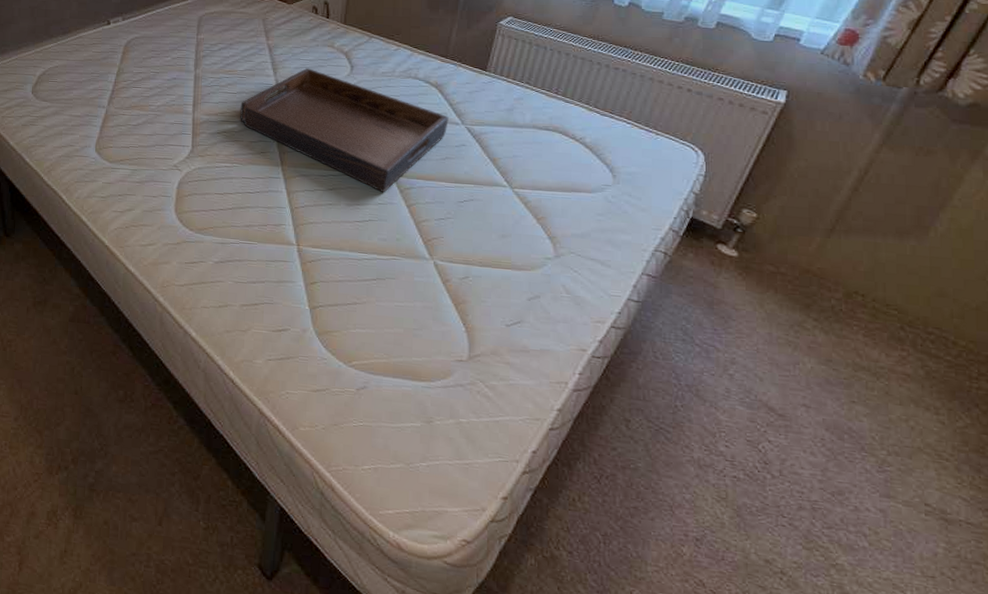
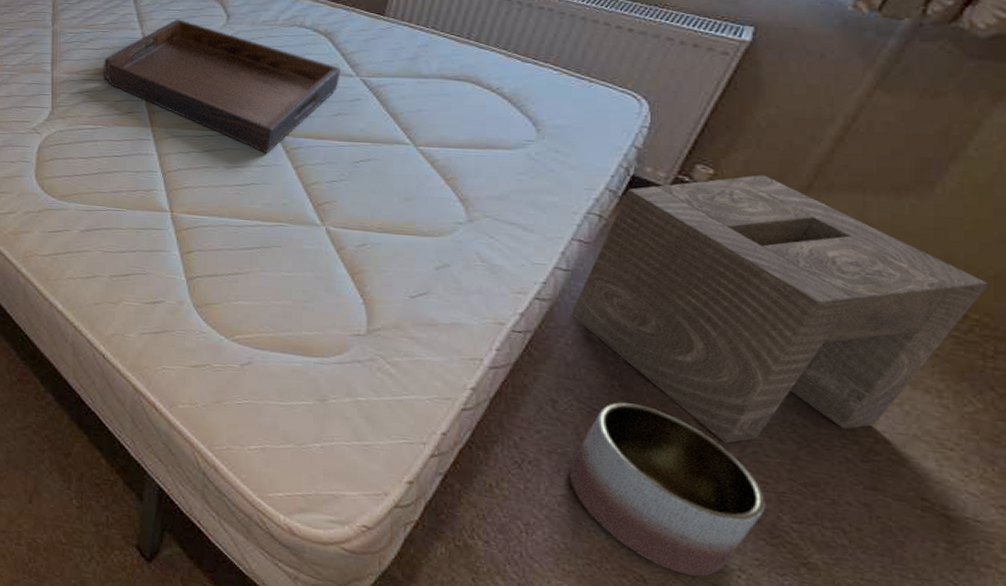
planter: none [640,420,802,580] -> present [569,401,766,577]
stool: none [641,219,972,457] -> present [571,175,988,443]

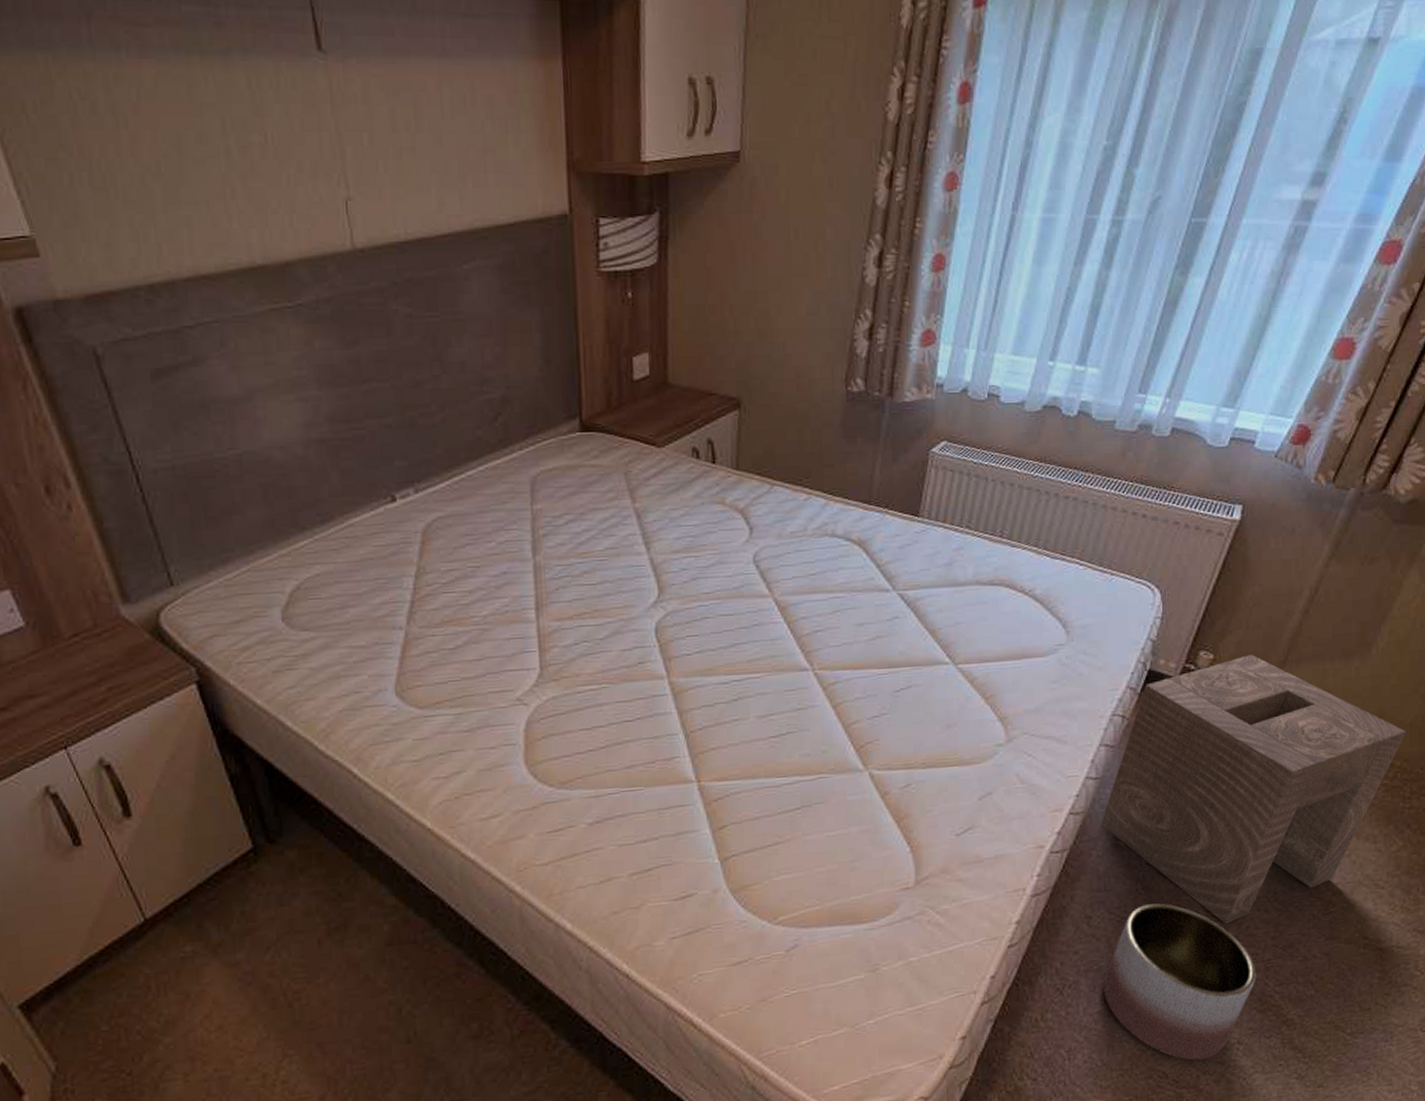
serving tray: present [104,19,341,154] -> none [604,537,877,695]

